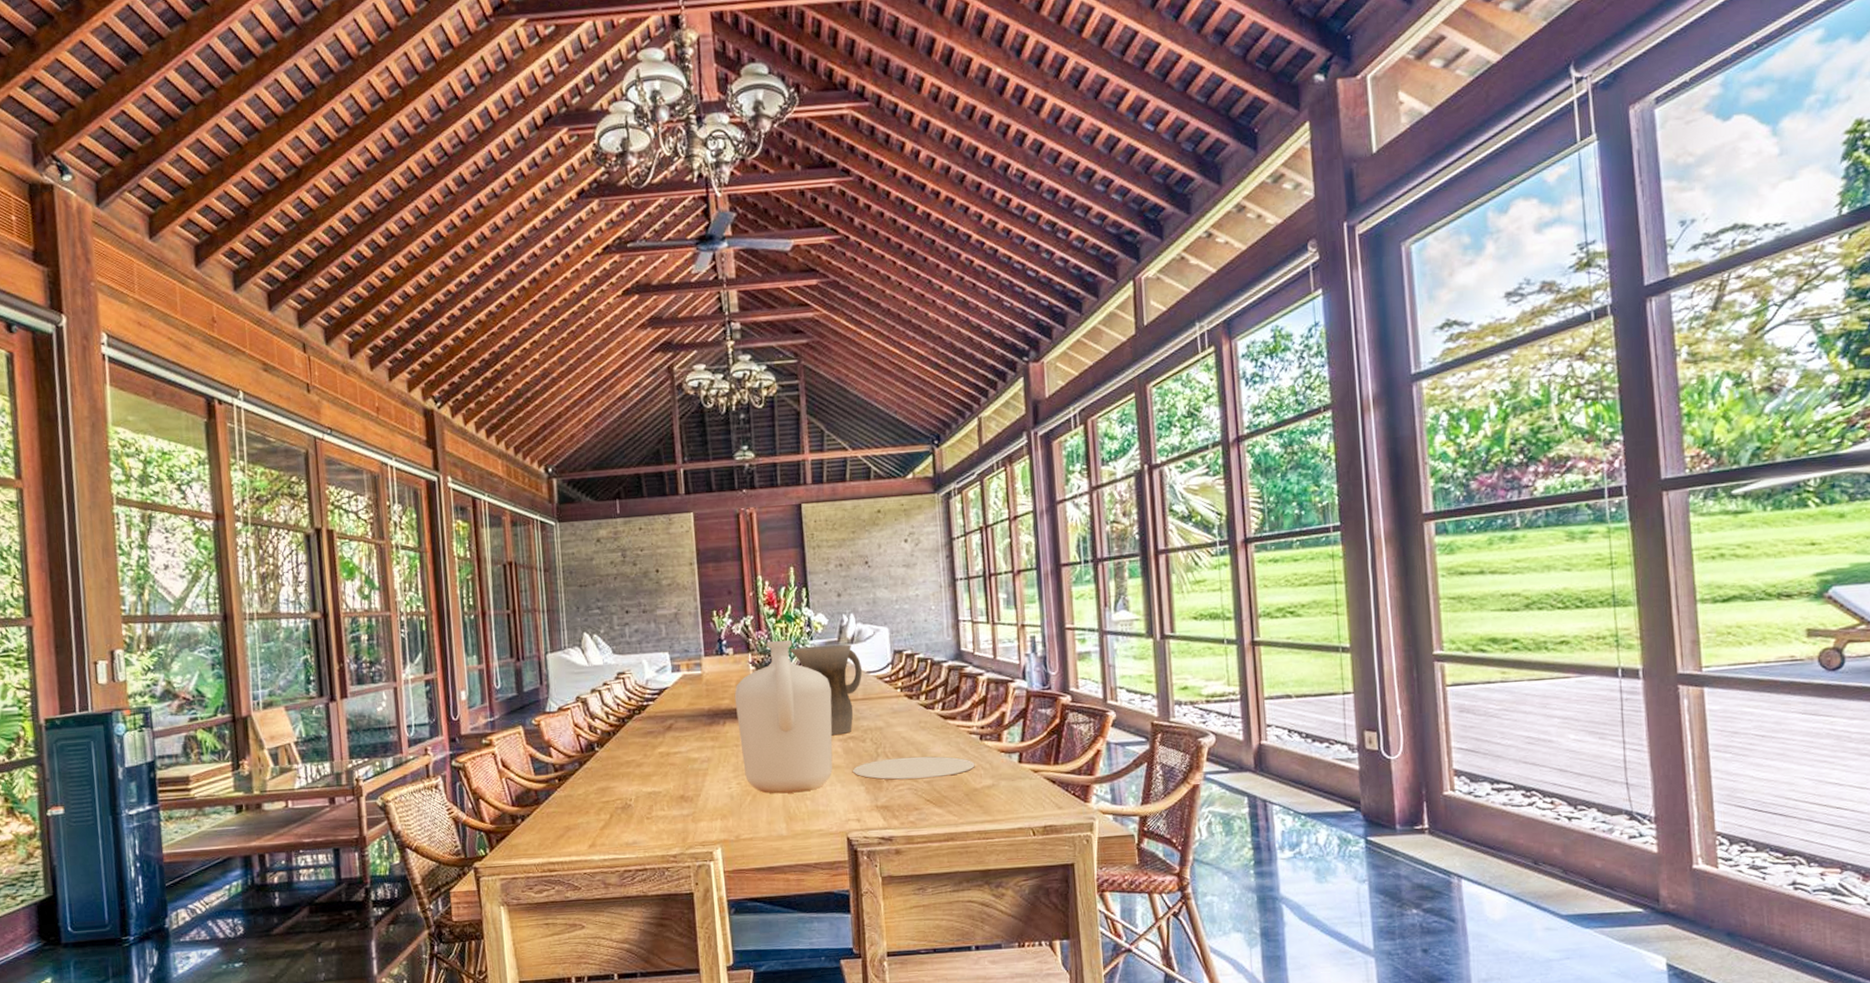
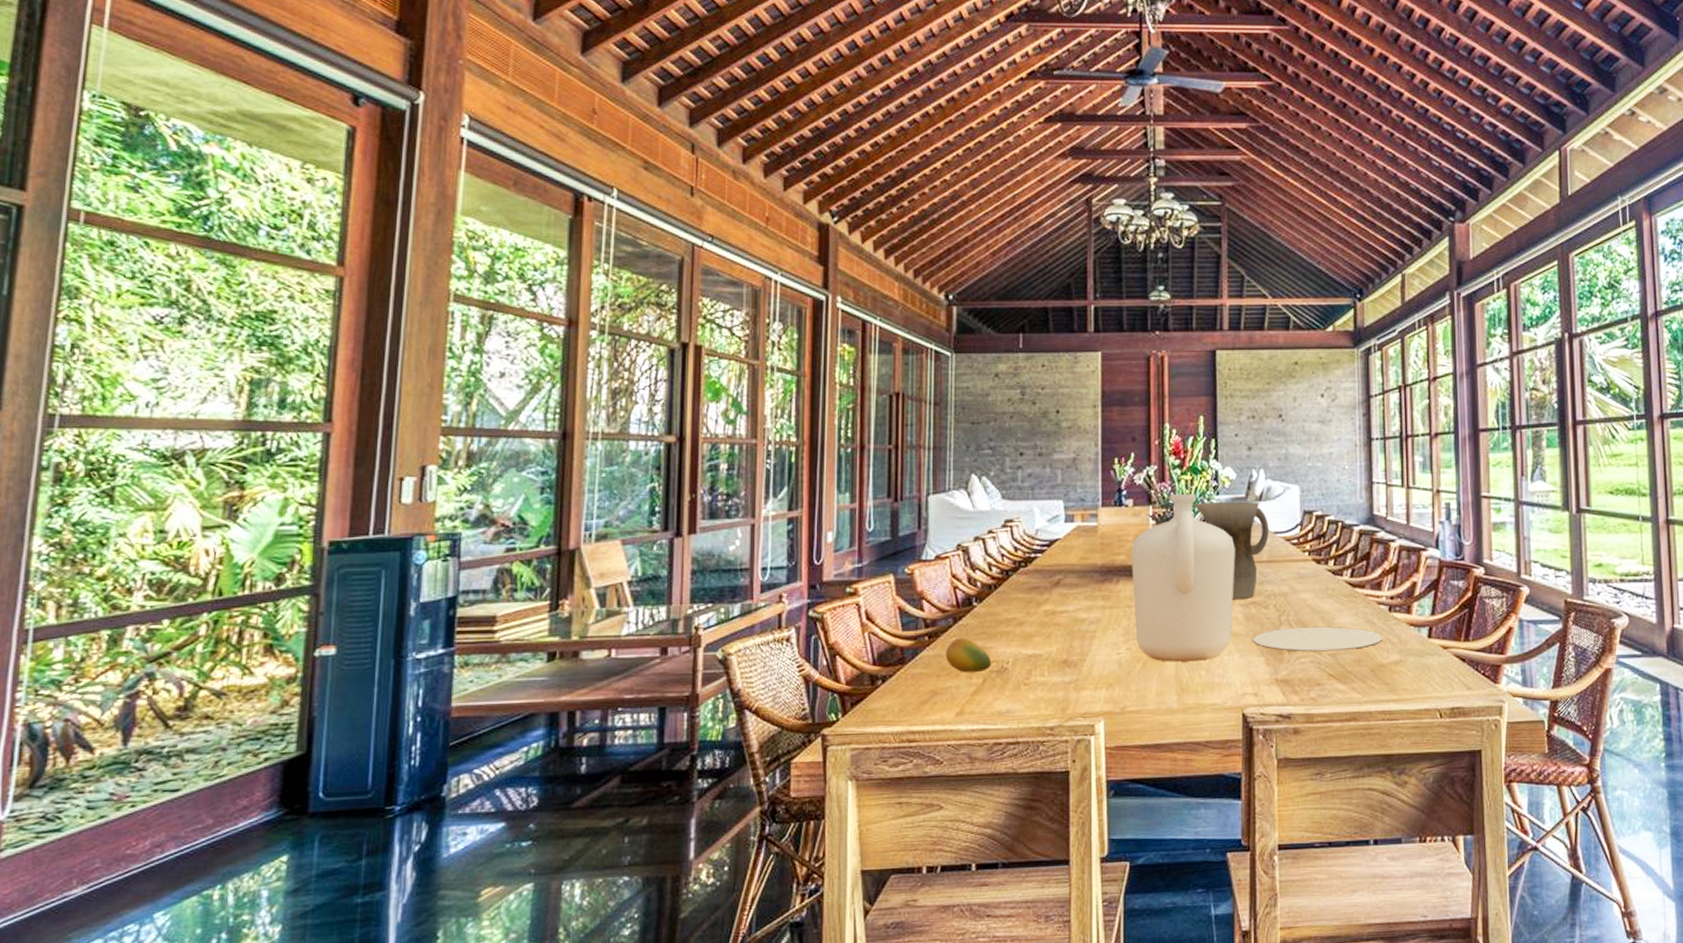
fruit: none [574,779,617,811] -> present [945,638,992,673]

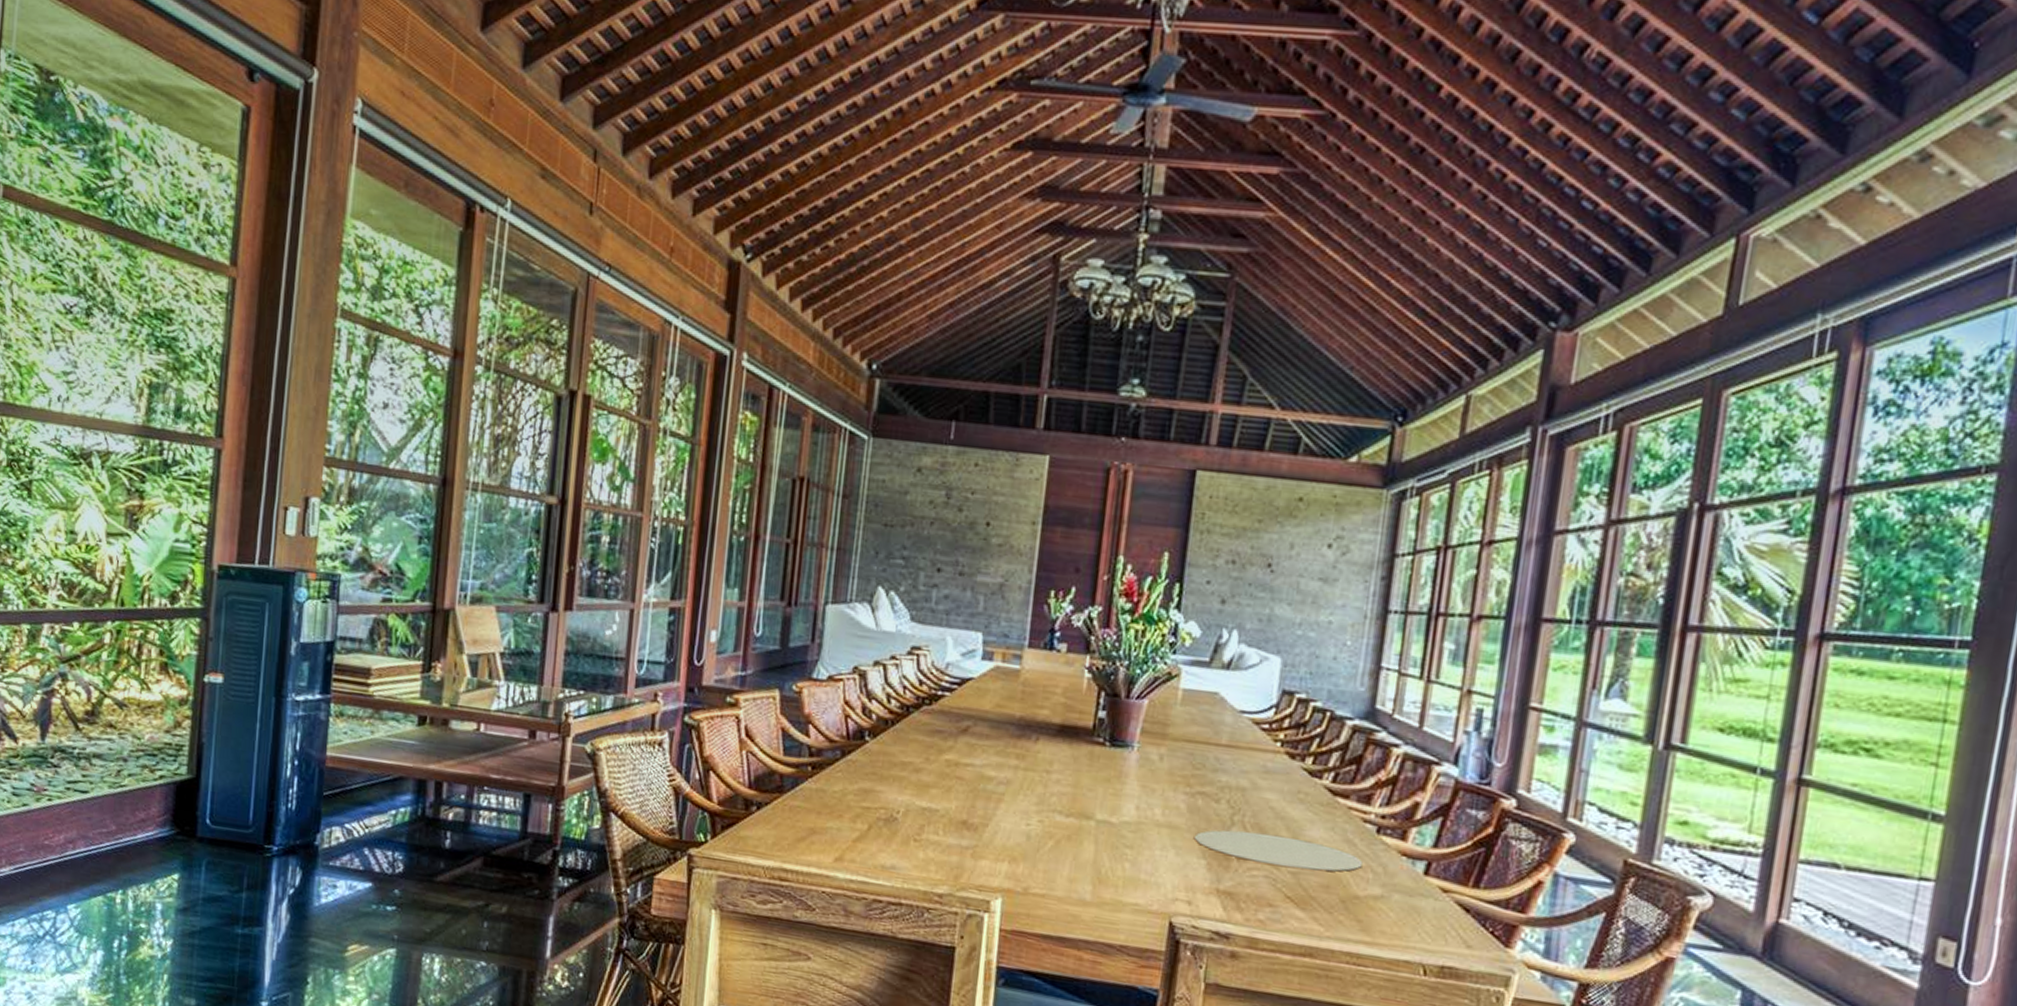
fruit: present [945,638,992,673] -> none [828,774,880,818]
water jug: present [1131,493,1235,662] -> none [1051,644,1188,851]
pitcher: present [1194,501,1269,600] -> none [1143,660,1235,787]

